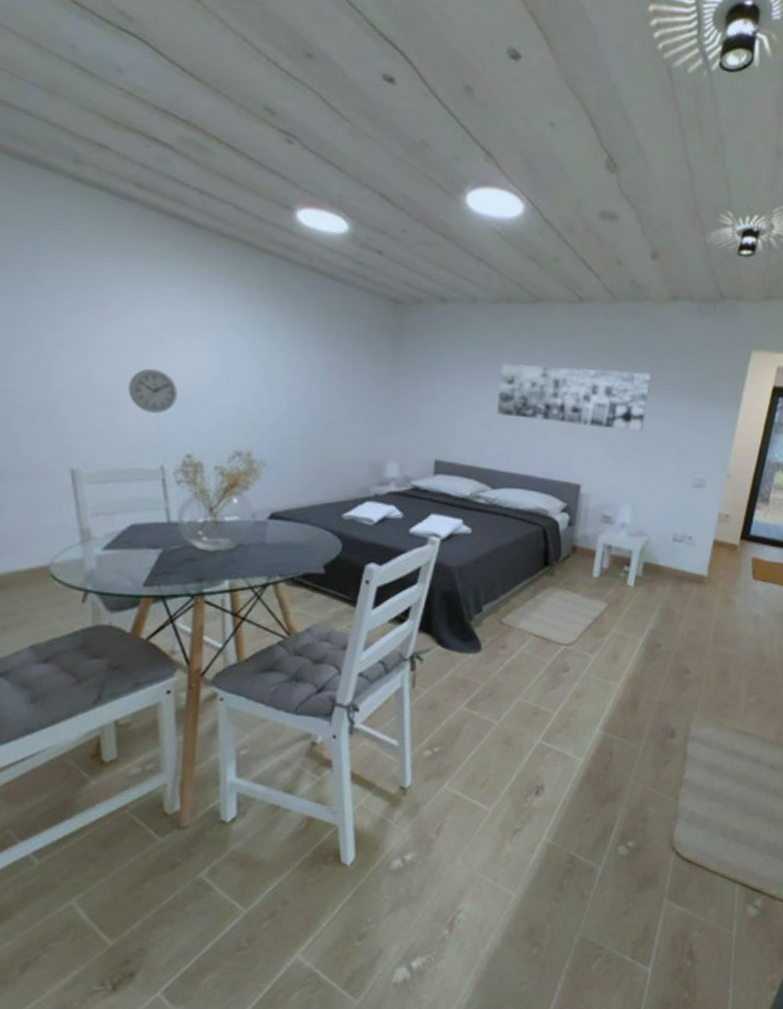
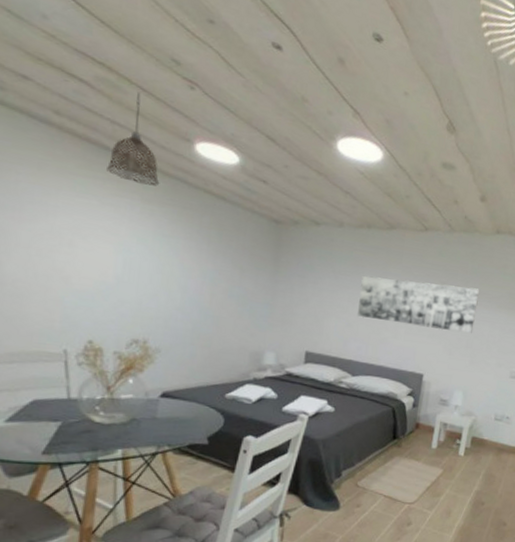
wall clock: present [128,368,178,414] -> none [37,266,83,305]
pendant lamp: none [197,152,258,267] -> present [107,92,160,186]

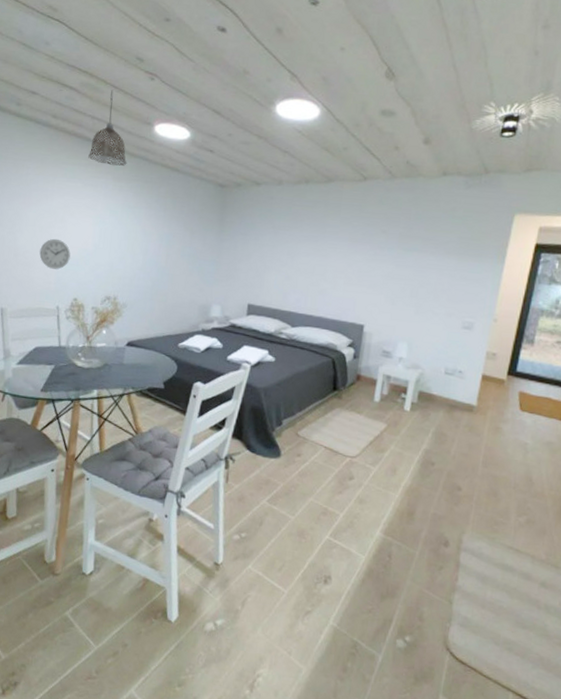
wall clock: none [37,266,83,305] -> present [39,238,71,270]
wall art: present [356,276,479,333] -> none [295,229,424,282]

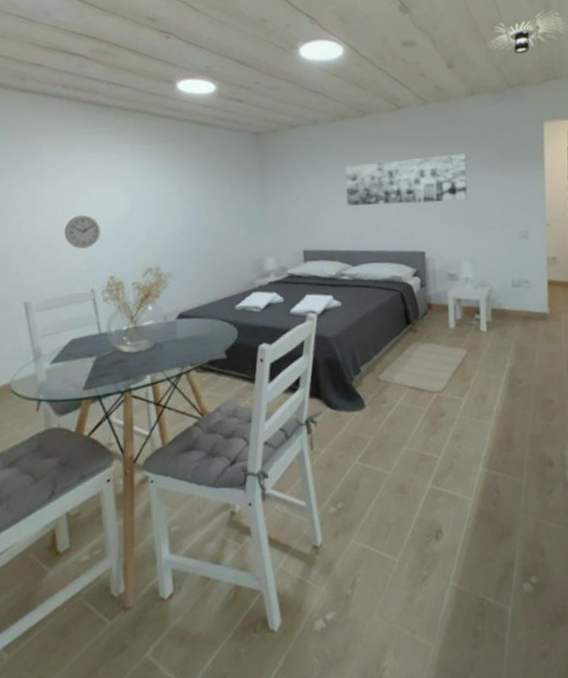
pendant lamp: present [88,90,127,166] -> none [108,52,152,130]
wall art: none [295,229,424,282] -> present [344,153,468,207]

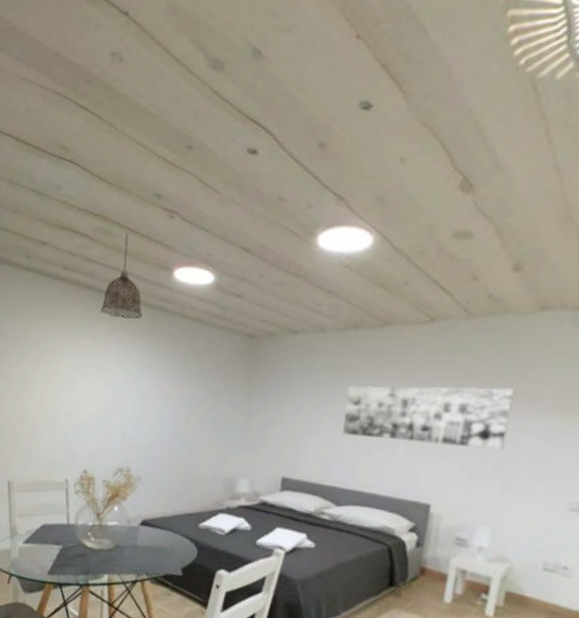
wall clock: present [64,215,100,249] -> none [48,403,81,438]
pendant lamp: none [108,52,152,130] -> present [100,233,143,320]

